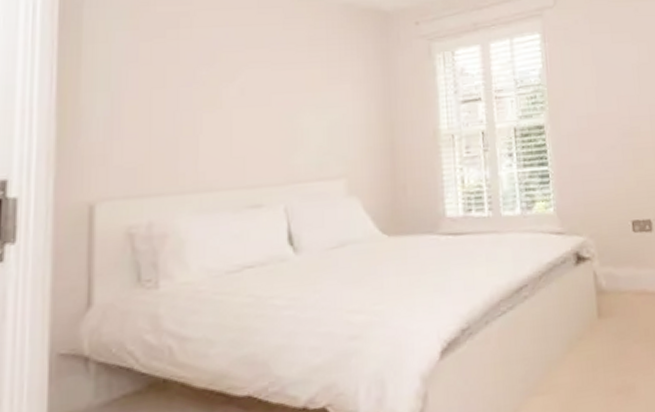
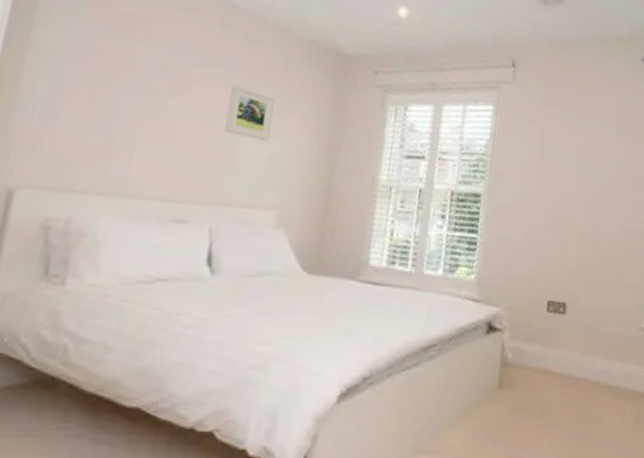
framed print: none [280,63,325,112] -> present [224,85,275,141]

